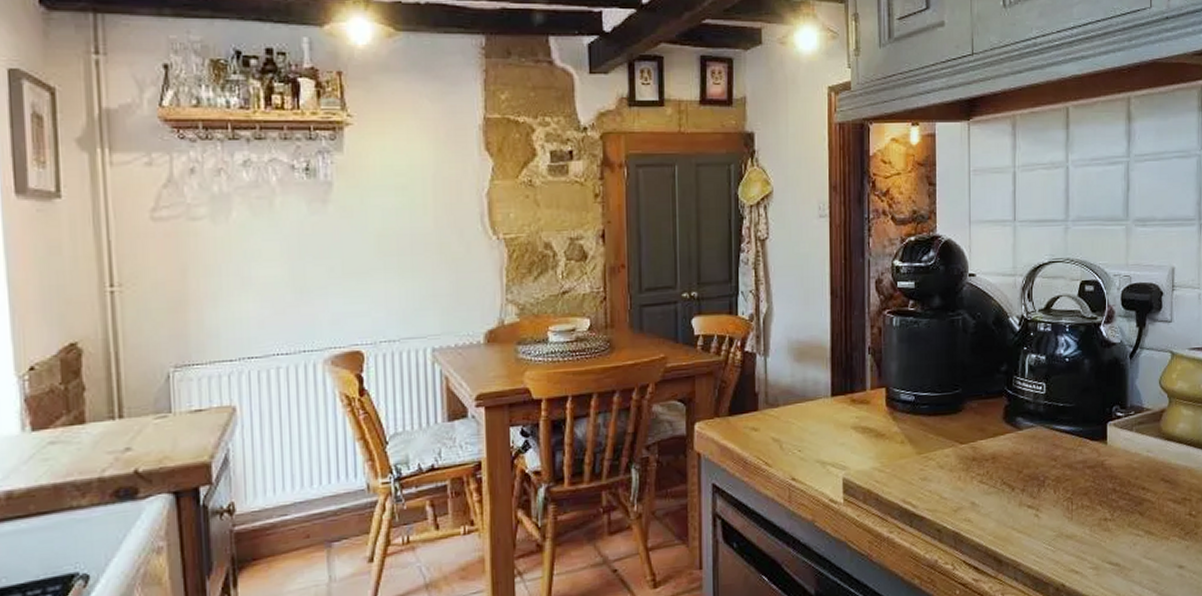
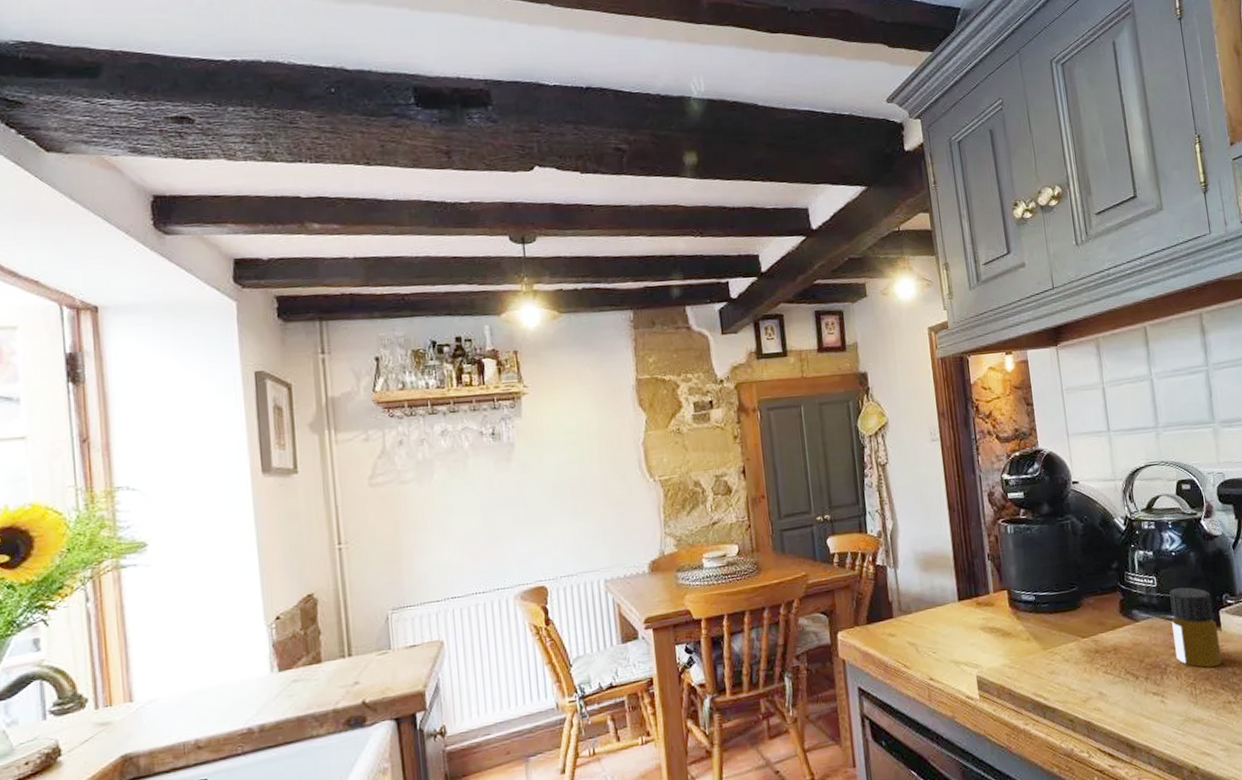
bottle: none [1057,396,1103,482] -> present [1169,587,1222,668]

